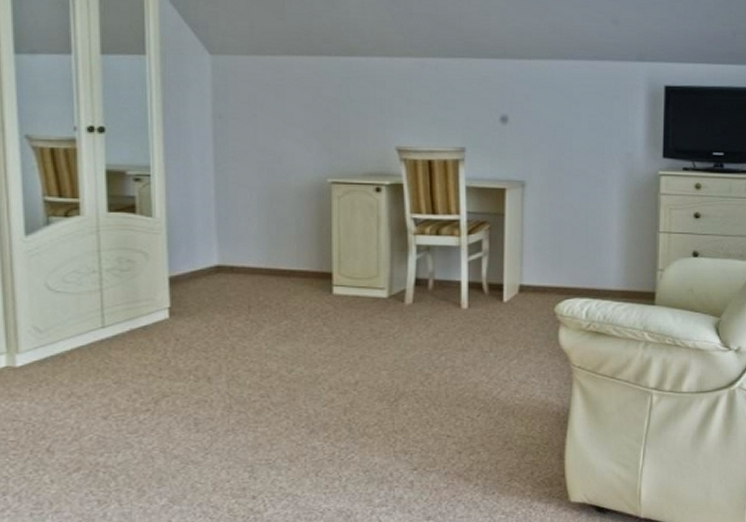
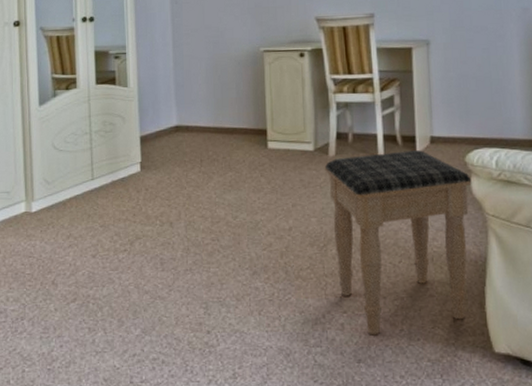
footstool: none [399,299,560,492] -> present [324,150,472,336]

